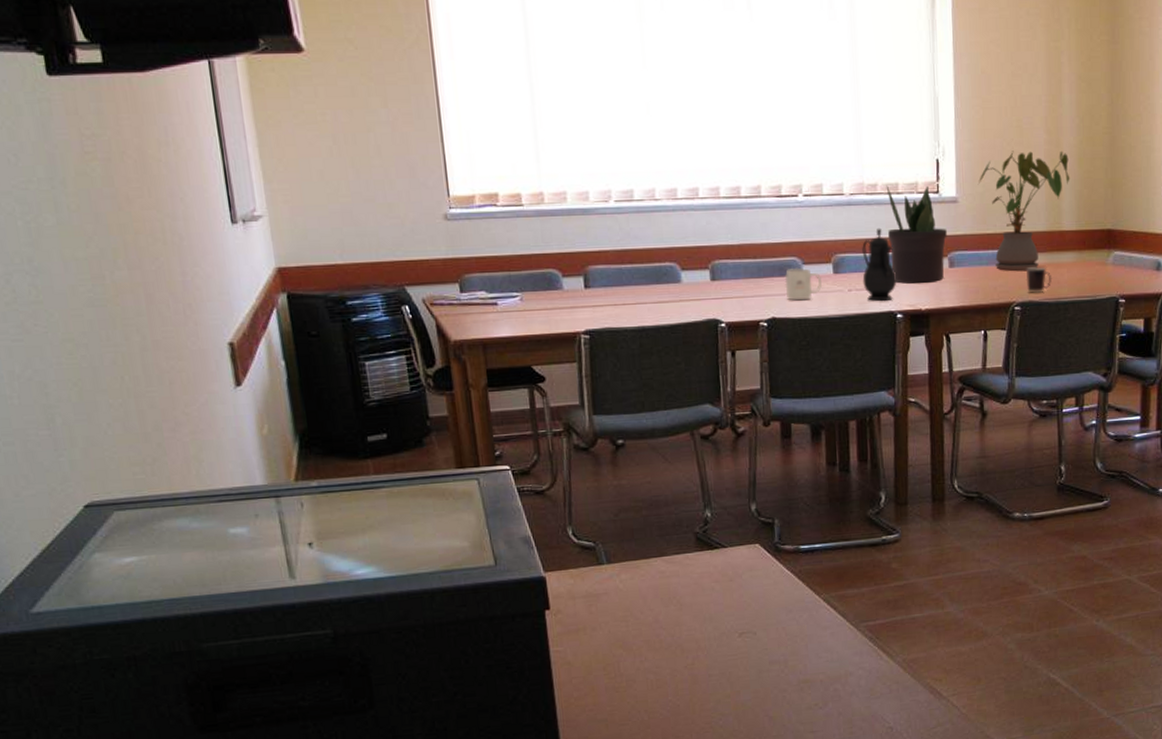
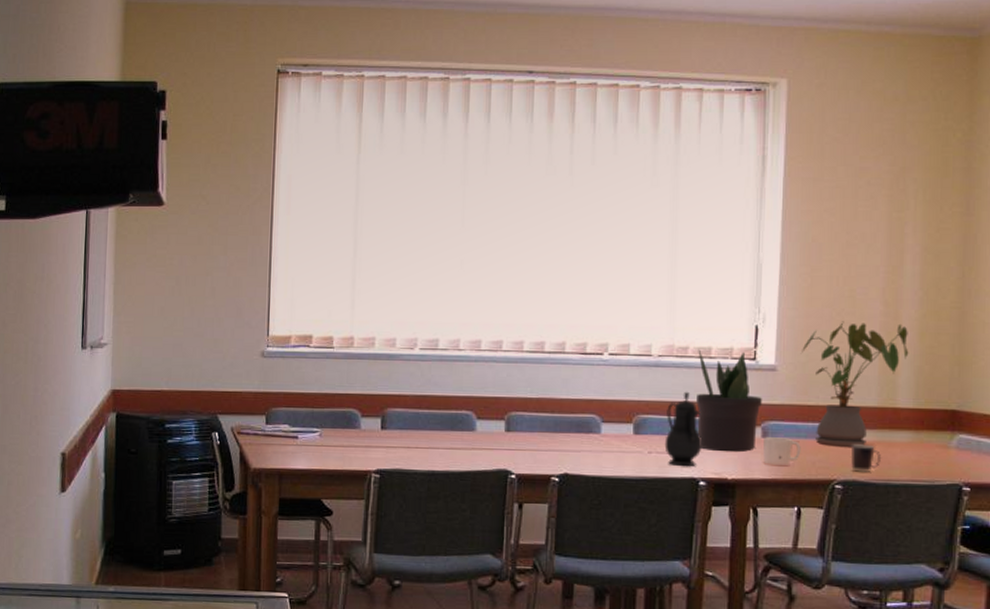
mug: present [784,267,822,301] -> none [581,425,620,459]
mug: none [951,266,984,294] -> present [763,437,801,467]

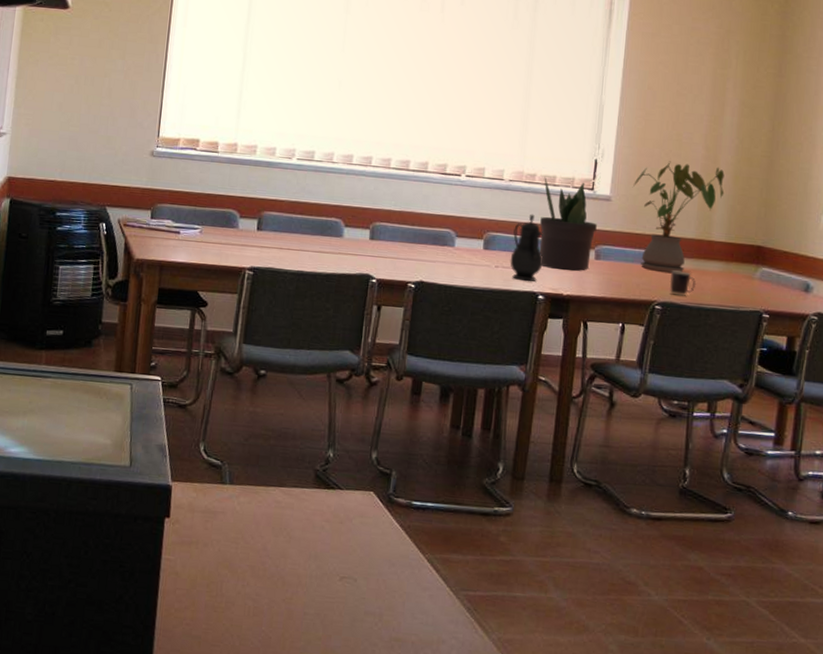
mug: present [763,437,801,467] -> none [595,259,628,287]

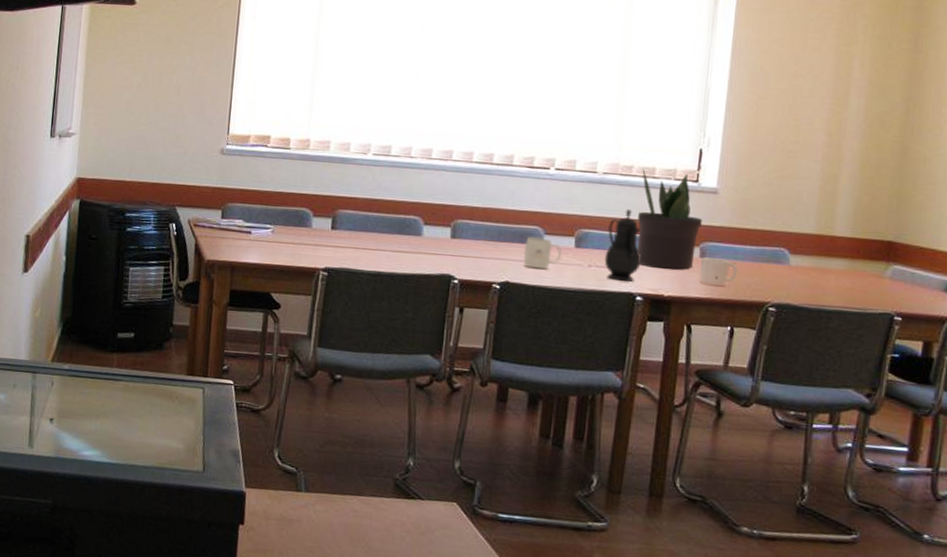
mug: none [437,239,471,270] -> present [523,236,561,270]
mug: none [595,259,628,287] -> present [699,257,738,287]
house plant: present [632,161,725,274] -> none [742,149,850,273]
mug: present [669,270,697,296] -> none [785,269,817,297]

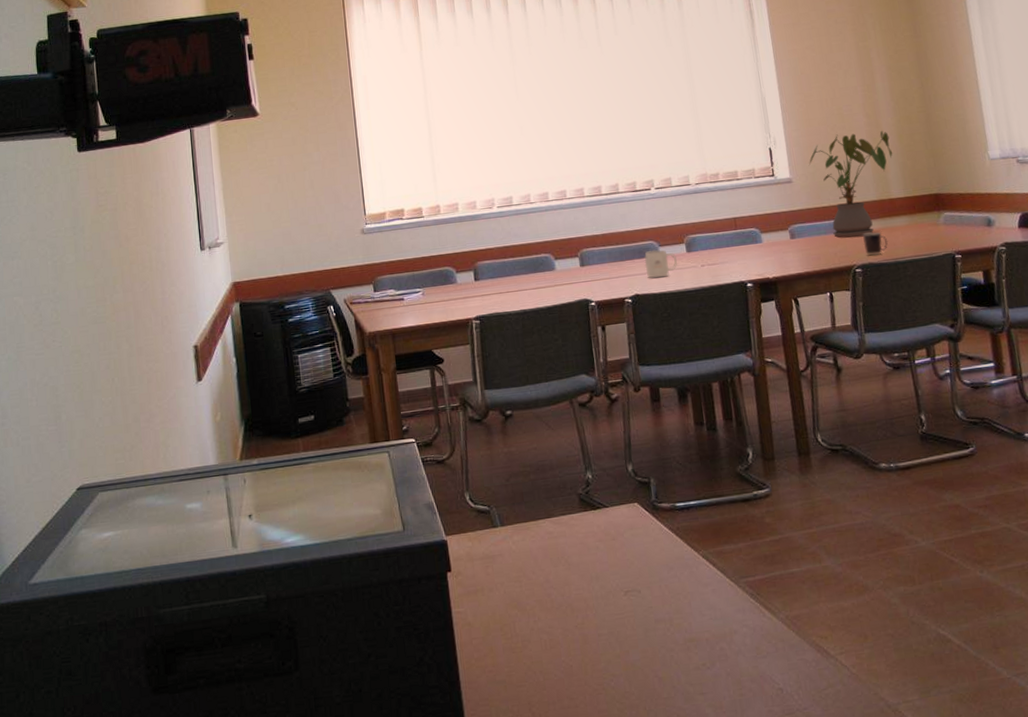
coffeepot: present [604,208,642,282] -> none [710,210,744,274]
planter: present [637,169,702,271] -> none [727,170,787,257]
mug: present [699,257,738,287] -> none [792,236,824,262]
house plant: none [742,149,850,273] -> present [808,130,893,239]
mug: none [785,269,817,297] -> present [863,232,888,256]

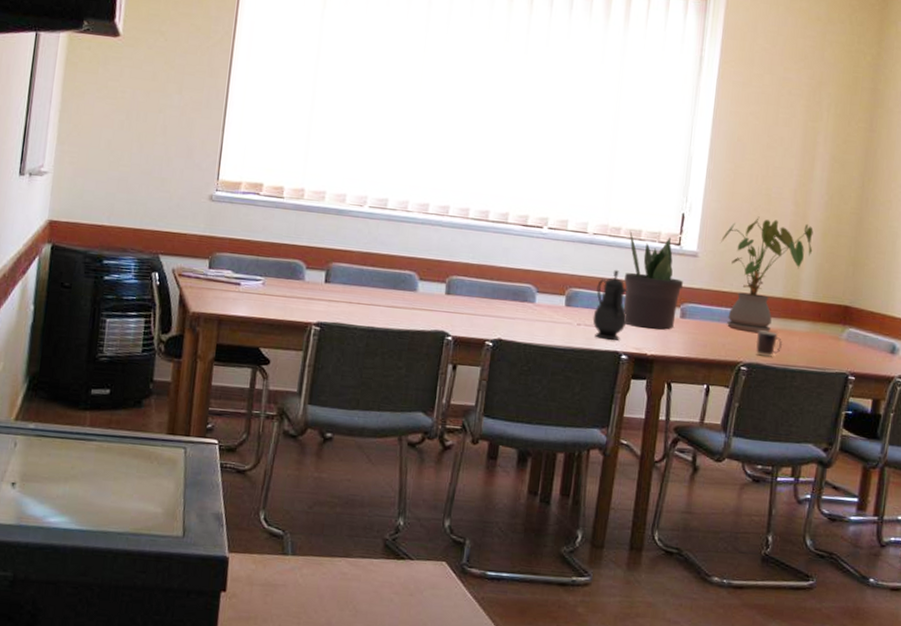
mug: present [644,249,677,279] -> none [516,294,553,328]
coffeepot: none [710,210,744,274] -> present [592,269,627,341]
planter: none [727,170,787,257] -> present [623,231,683,331]

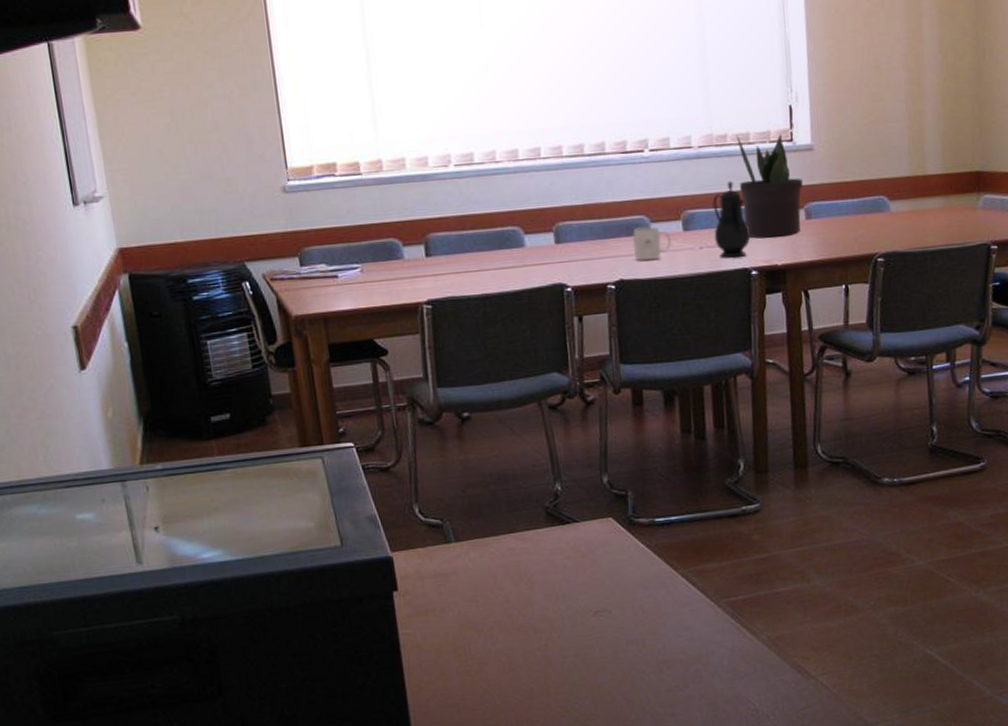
mug: none [516,294,553,328] -> present [632,226,671,262]
house plant: present [720,216,814,334] -> none [834,90,934,221]
mug: present [756,330,783,357] -> none [889,214,918,243]

